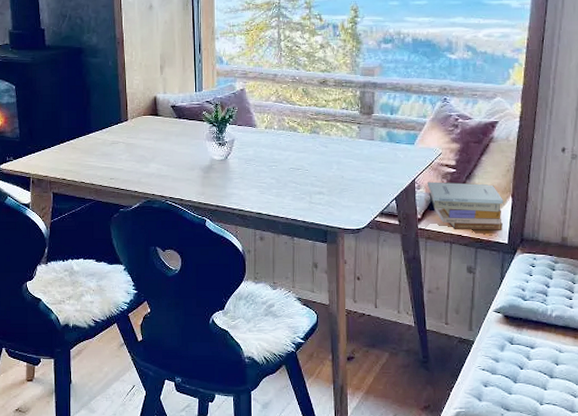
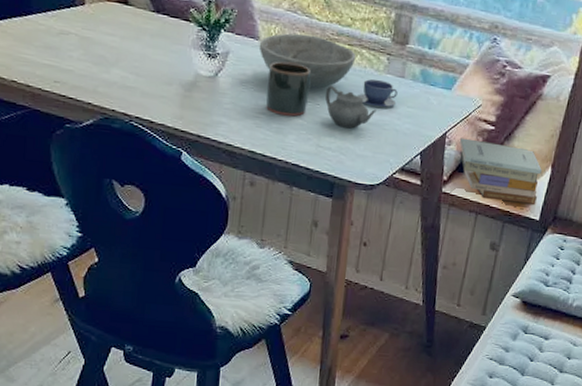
bowl: none [256,118,333,159] -> present [259,33,357,89]
mug: none [265,141,299,182] -> present [265,61,311,117]
teapot: none [311,154,355,186] -> present [325,86,377,129]
teacup: none [338,144,370,166] -> present [358,79,398,108]

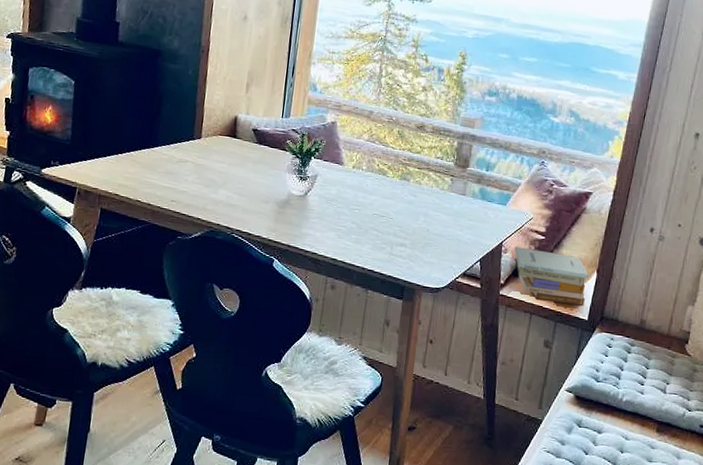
bowl: present [259,33,357,89] -> none [342,159,425,206]
mug: present [265,61,311,117] -> none [347,182,386,229]
teapot: present [325,86,377,129] -> none [397,202,442,239]
teacup: present [358,79,398,108] -> none [425,196,460,221]

